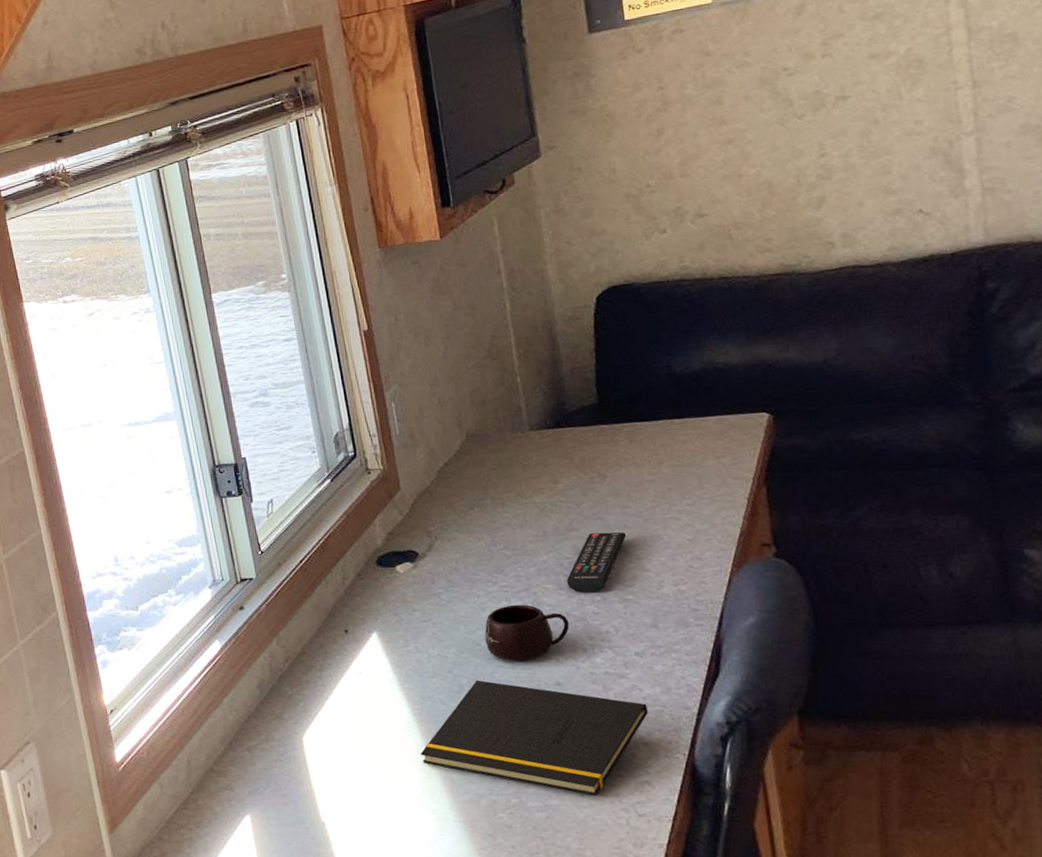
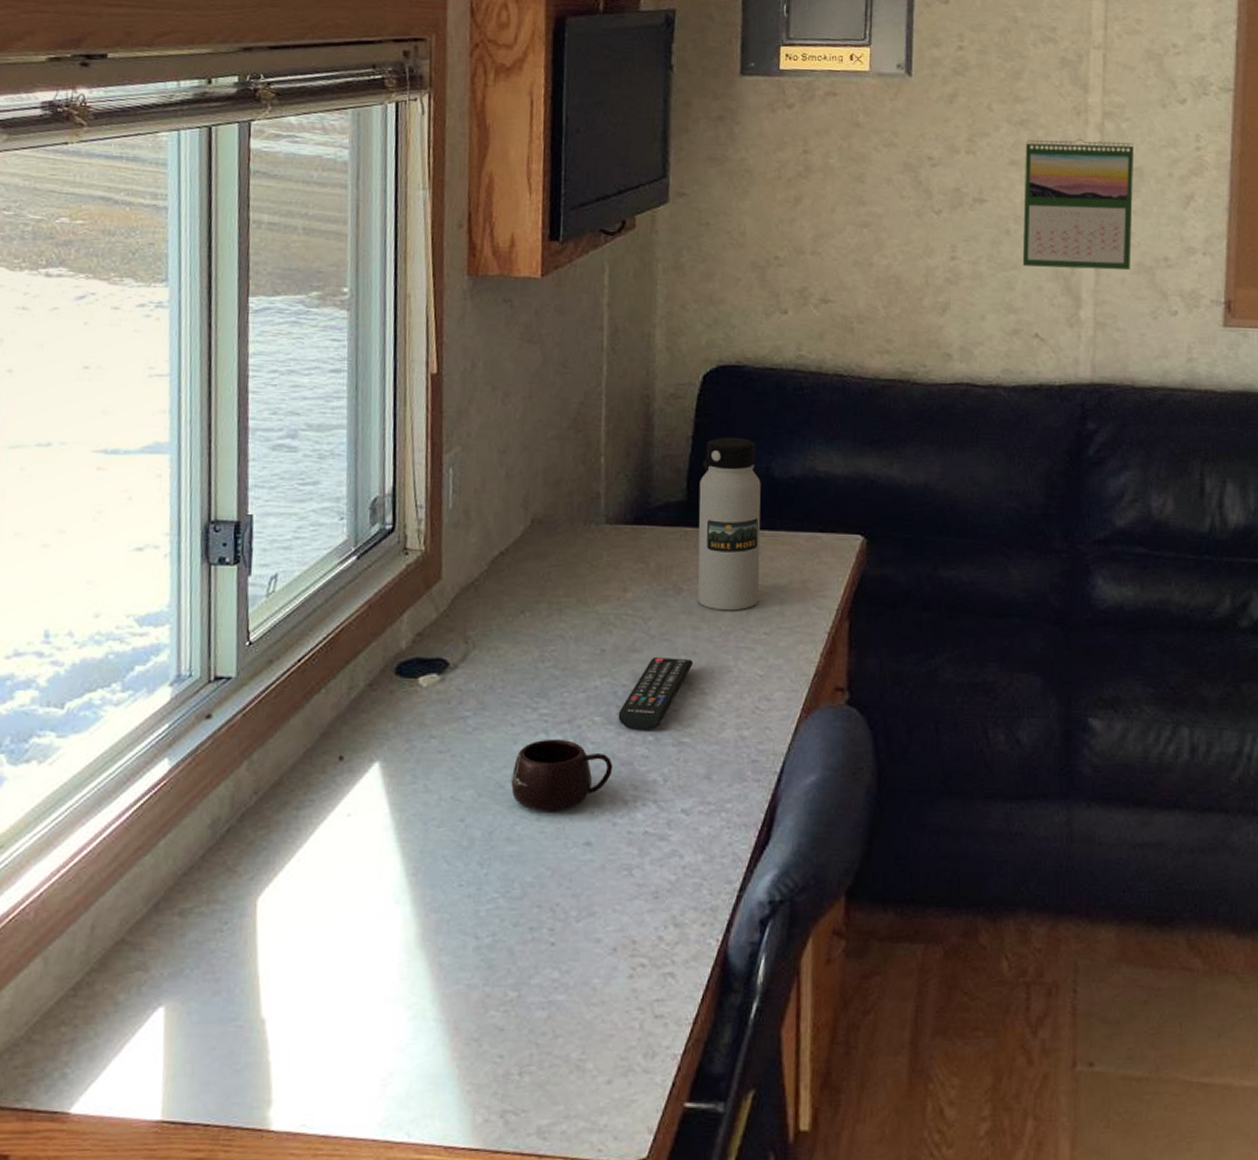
notepad: present [420,680,648,796] -> none [406,833,685,990]
water bottle: none [607,344,678,490] -> present [697,437,761,611]
calendar: none [883,10,1015,150] -> present [1022,138,1133,271]

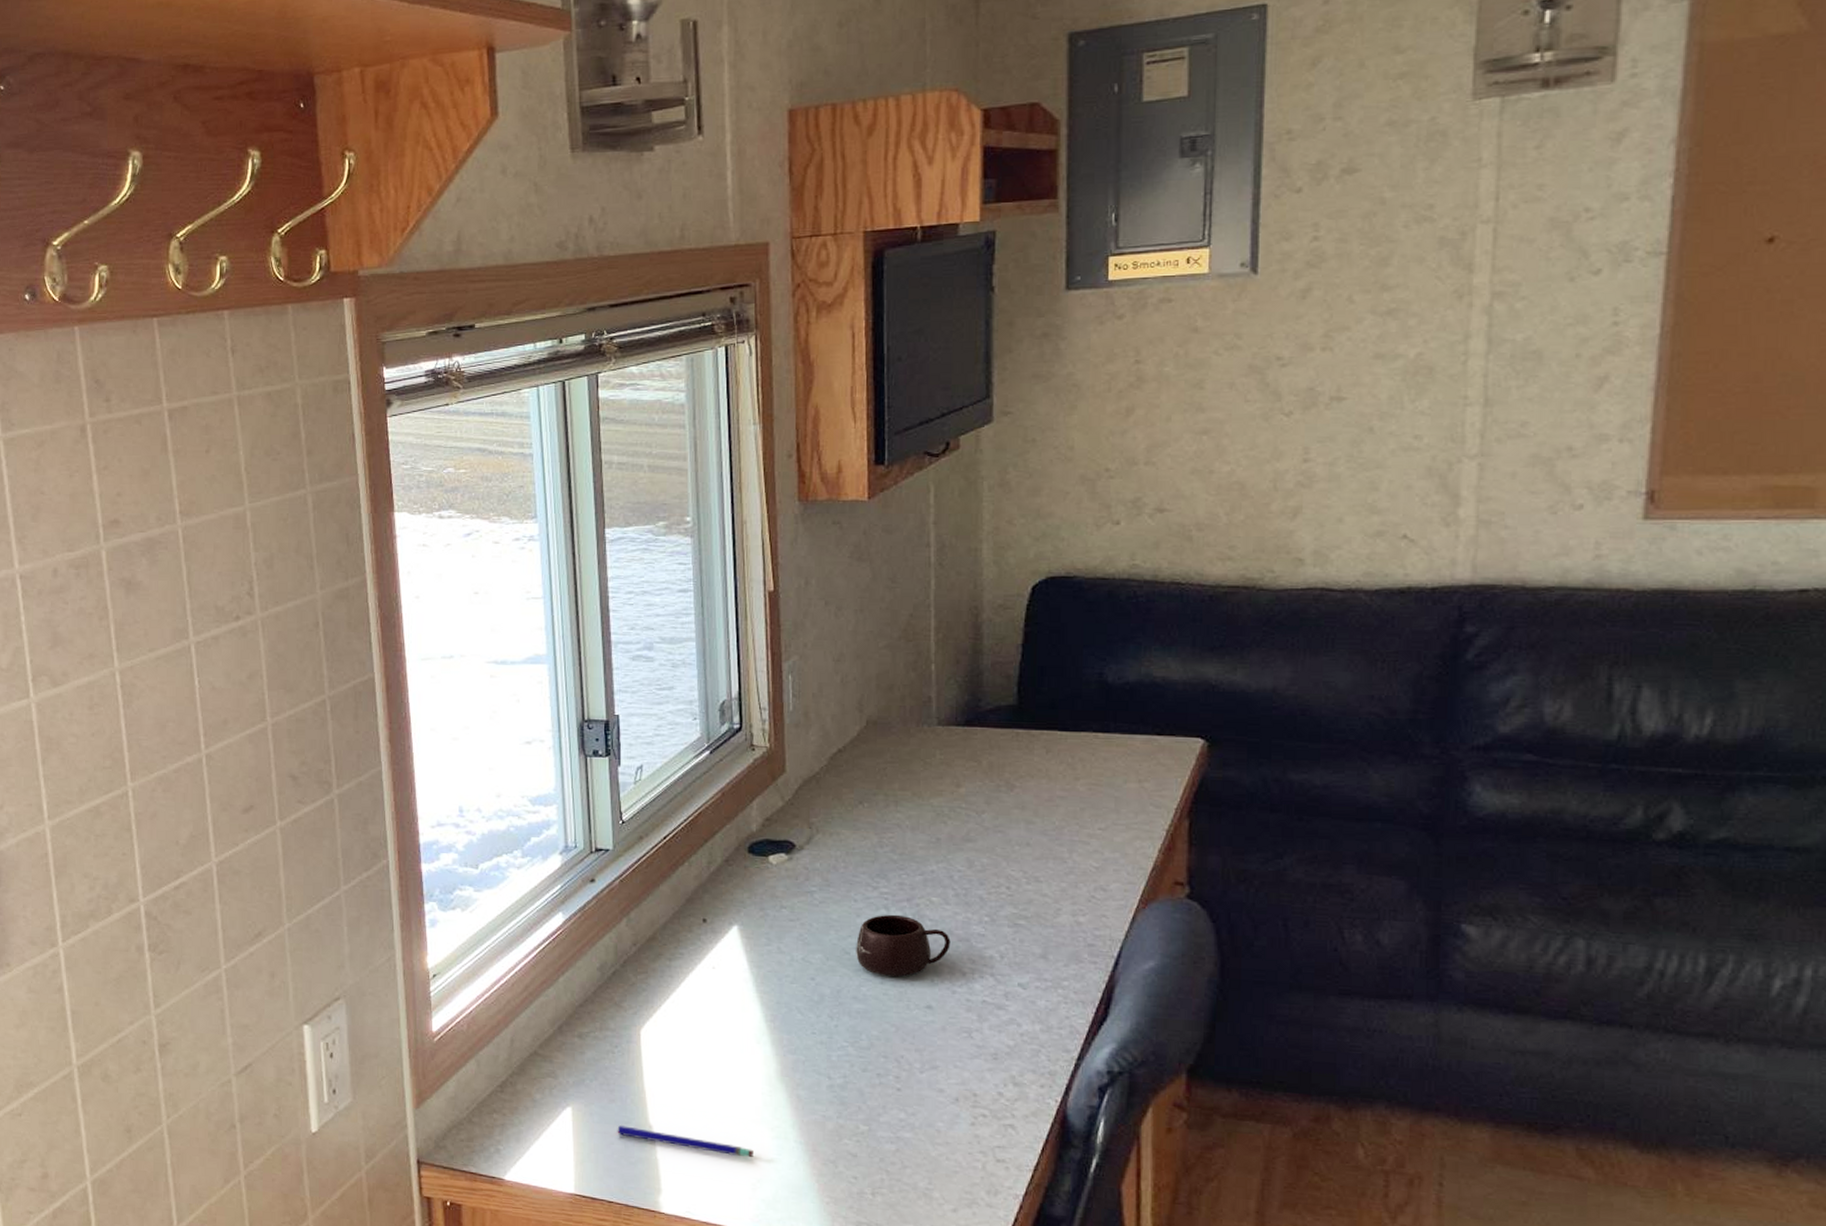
pen: none [220,1023,386,1047] -> present [617,1125,754,1158]
remote control: present [618,658,694,731] -> none [954,847,1028,912]
water bottle: present [697,437,761,611] -> none [1030,644,1094,807]
calendar: present [1022,138,1133,271] -> none [1388,323,1530,464]

